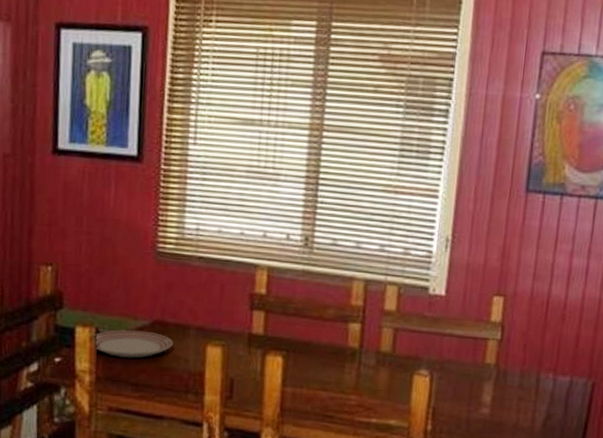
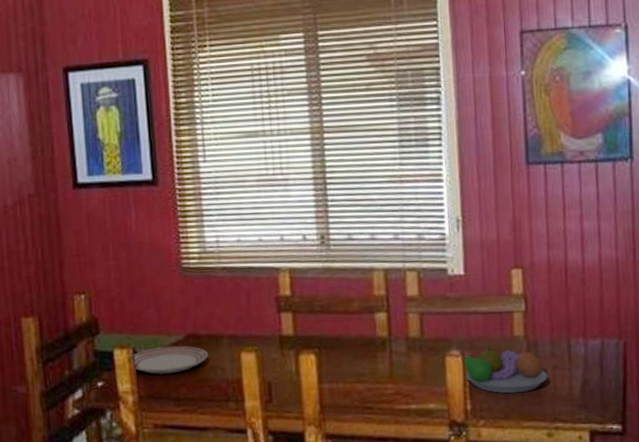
fruit bowl: none [429,368,513,420] -> present [462,344,548,394]

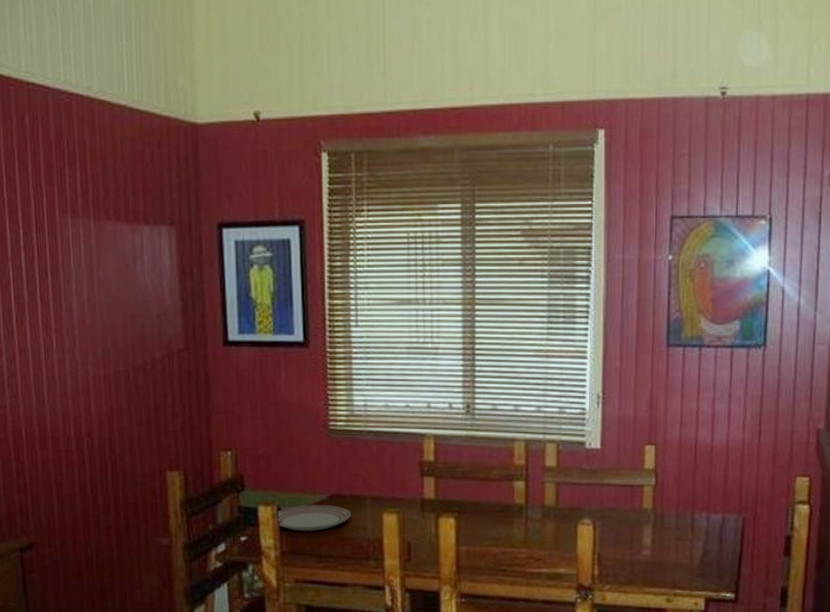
fruit bowl: present [462,344,548,394] -> none [593,515,671,561]

